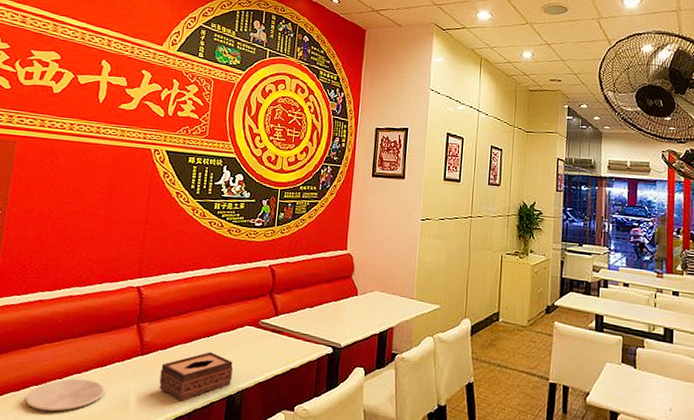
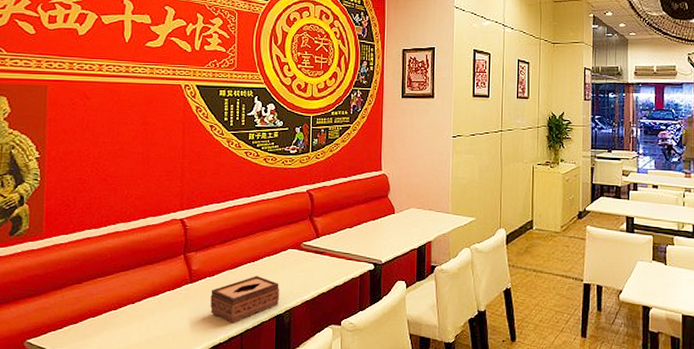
plate: present [25,378,105,412] -> none [84,309,159,340]

